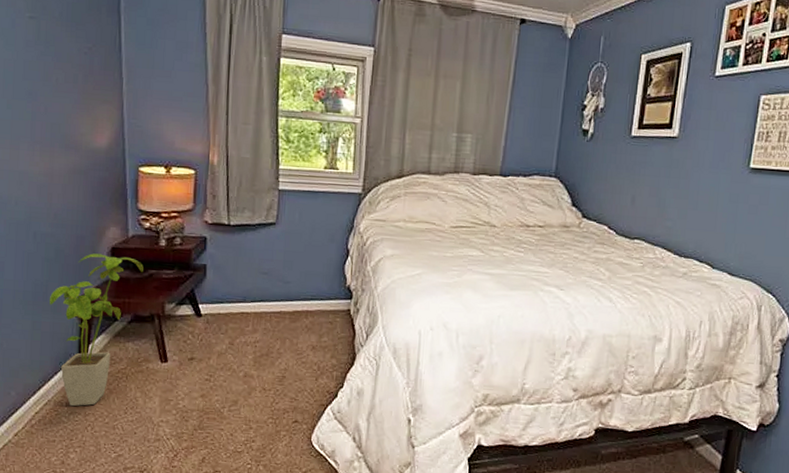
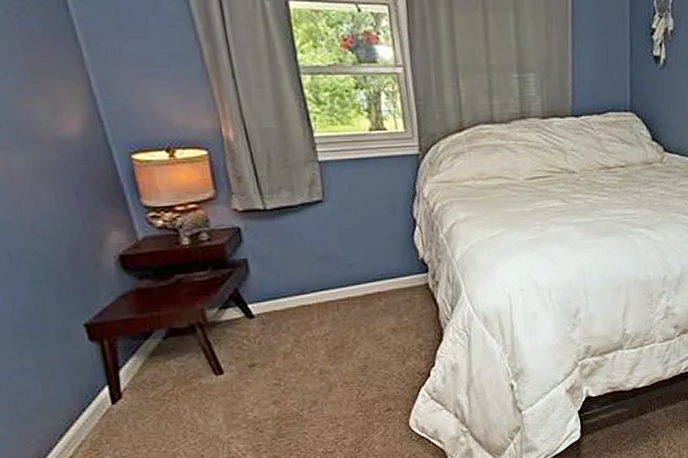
house plant: present [49,253,143,407] -> none [50,264,168,443]

